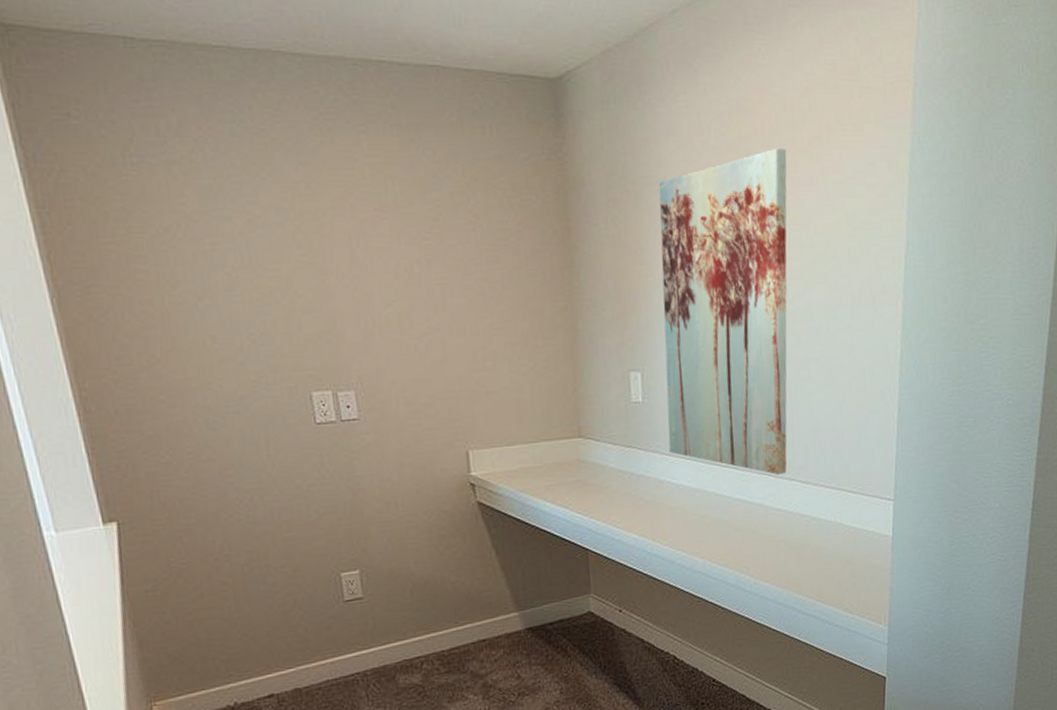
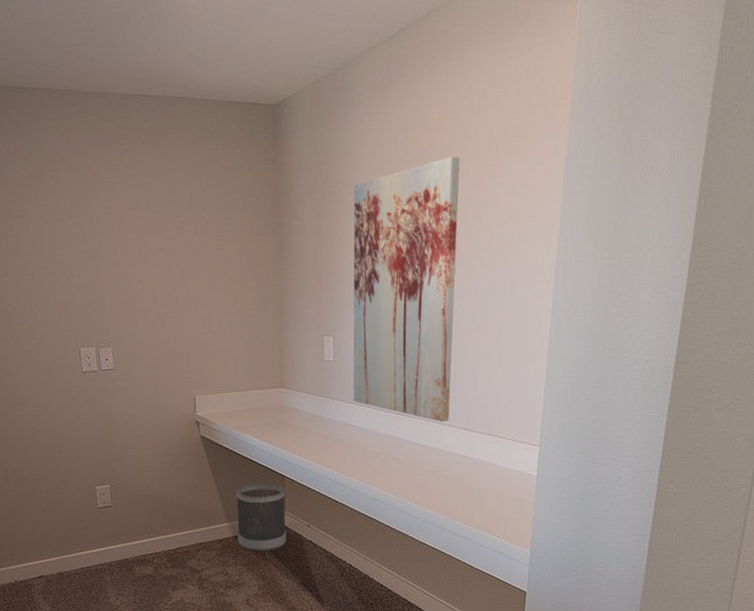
wastebasket: none [525,559,593,647] -> present [235,483,286,552]

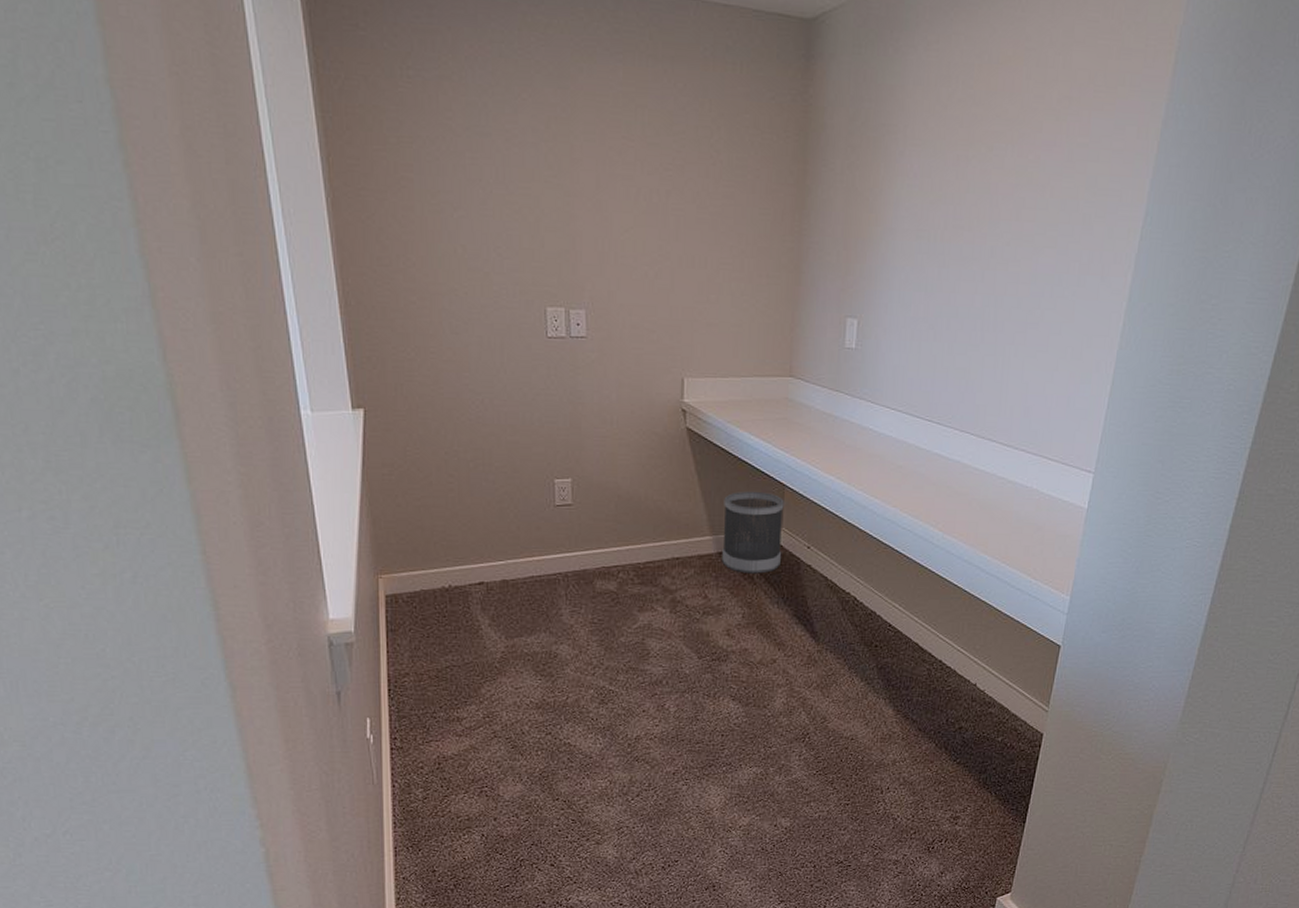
wall art: present [353,156,460,422] -> none [875,104,1034,434]

